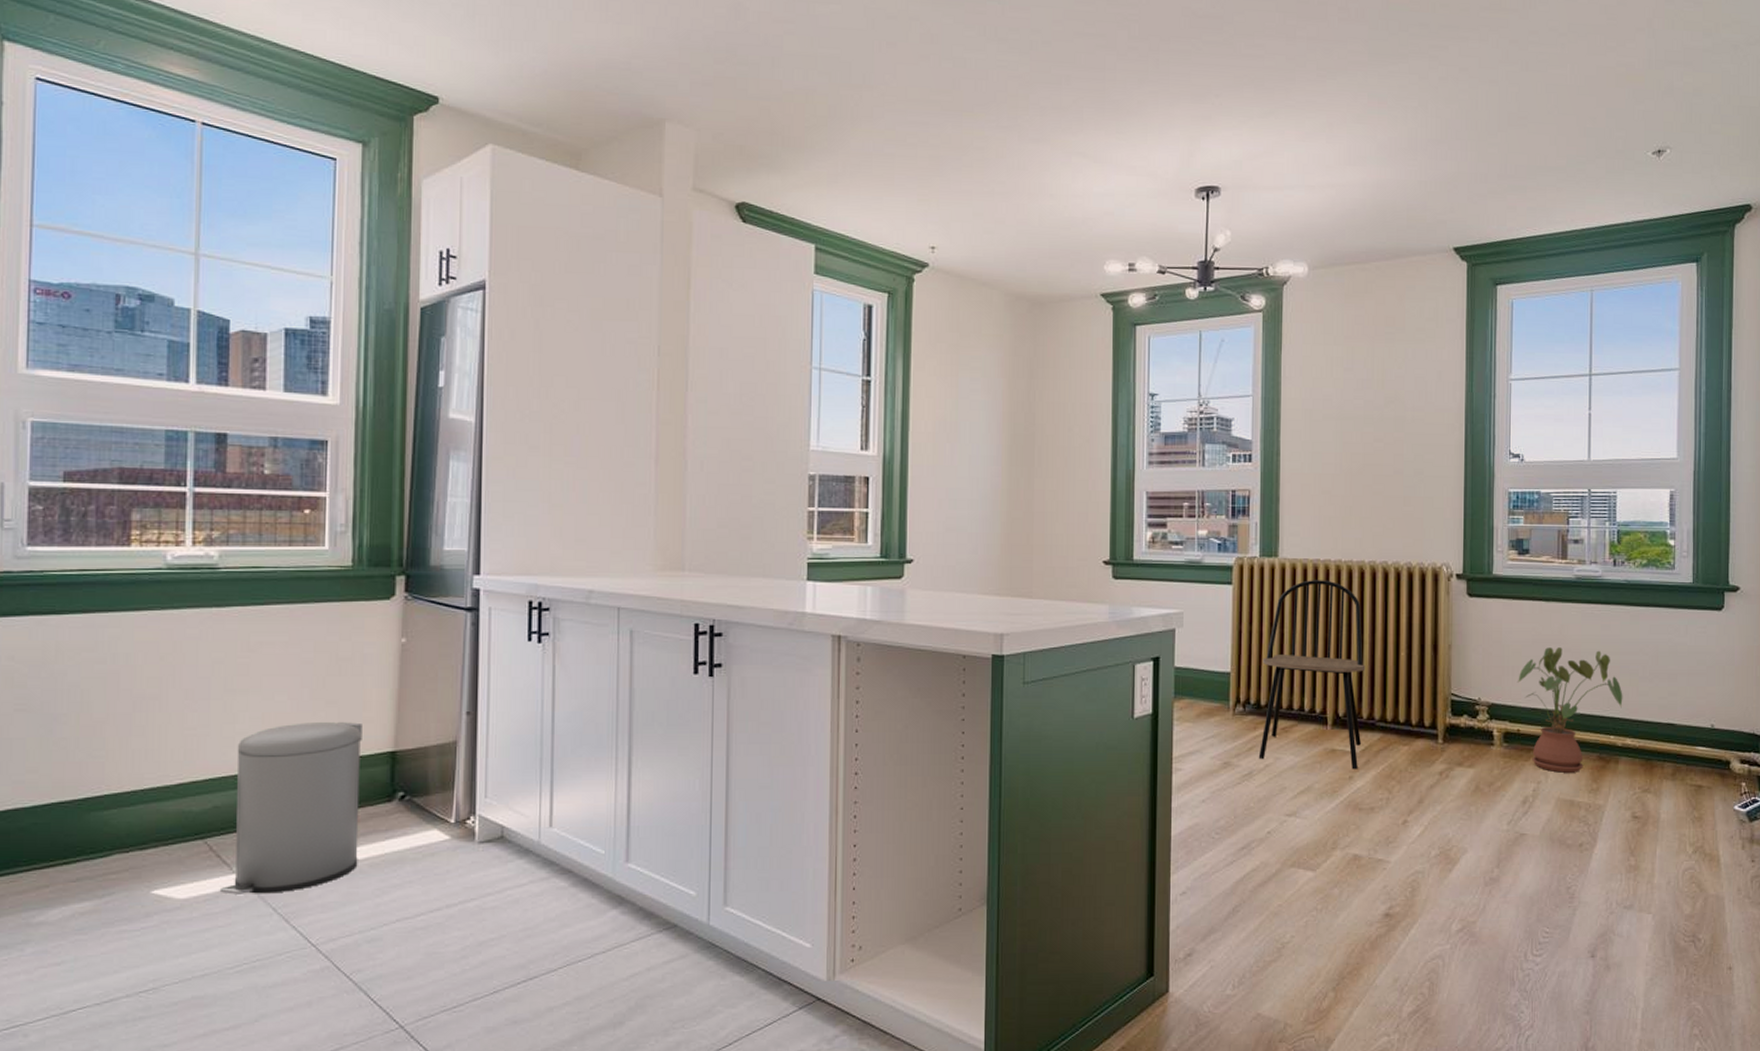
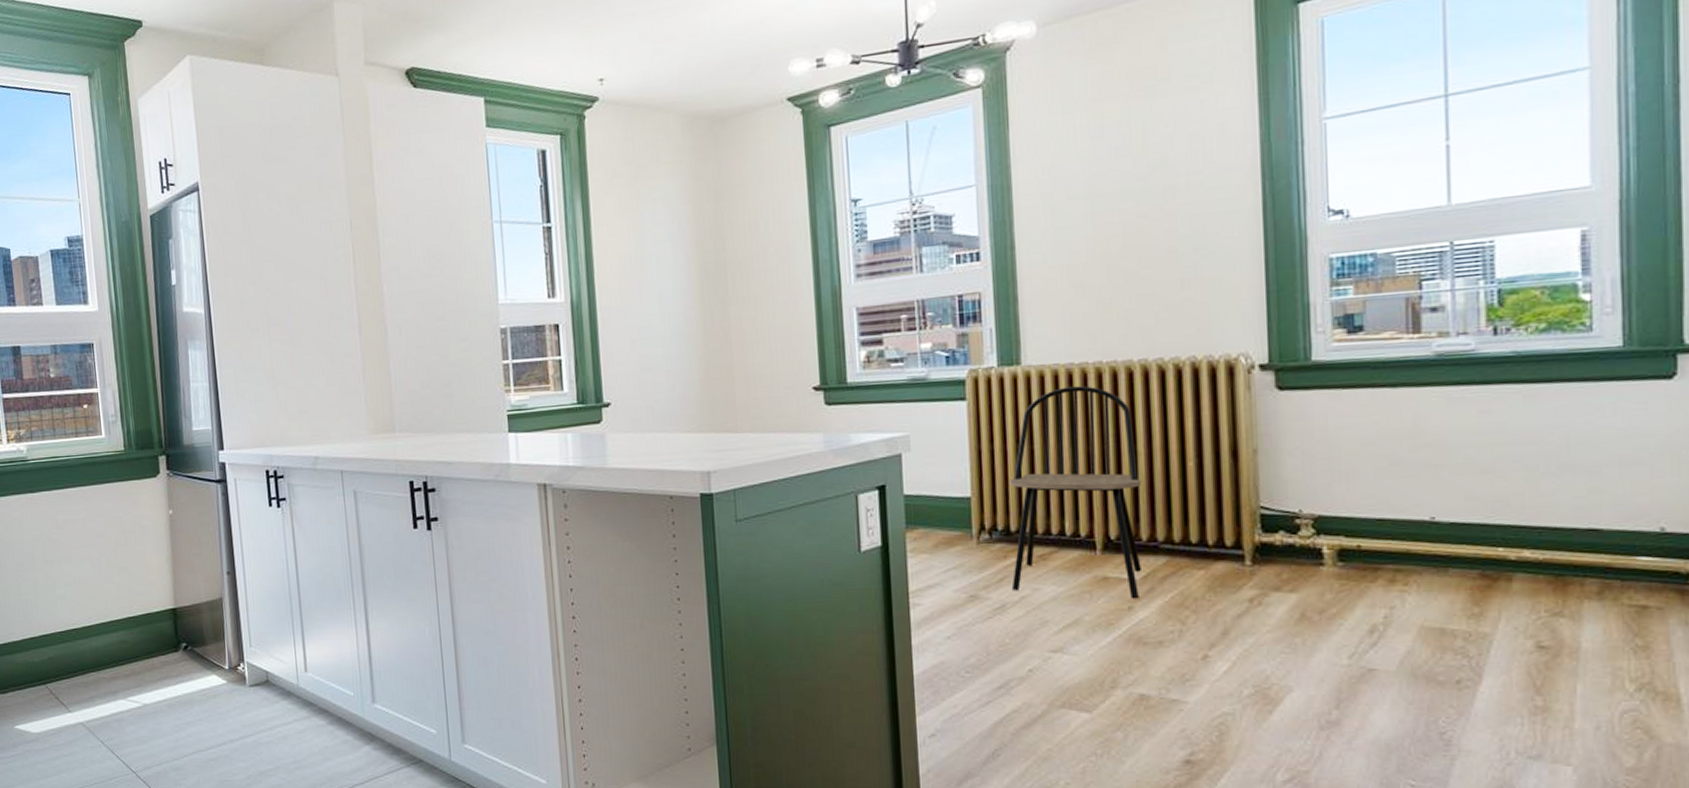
pedal bin: present [219,722,362,895] -> none [59,584,159,730]
house plant: present [1517,647,1623,773] -> none [1353,442,1516,595]

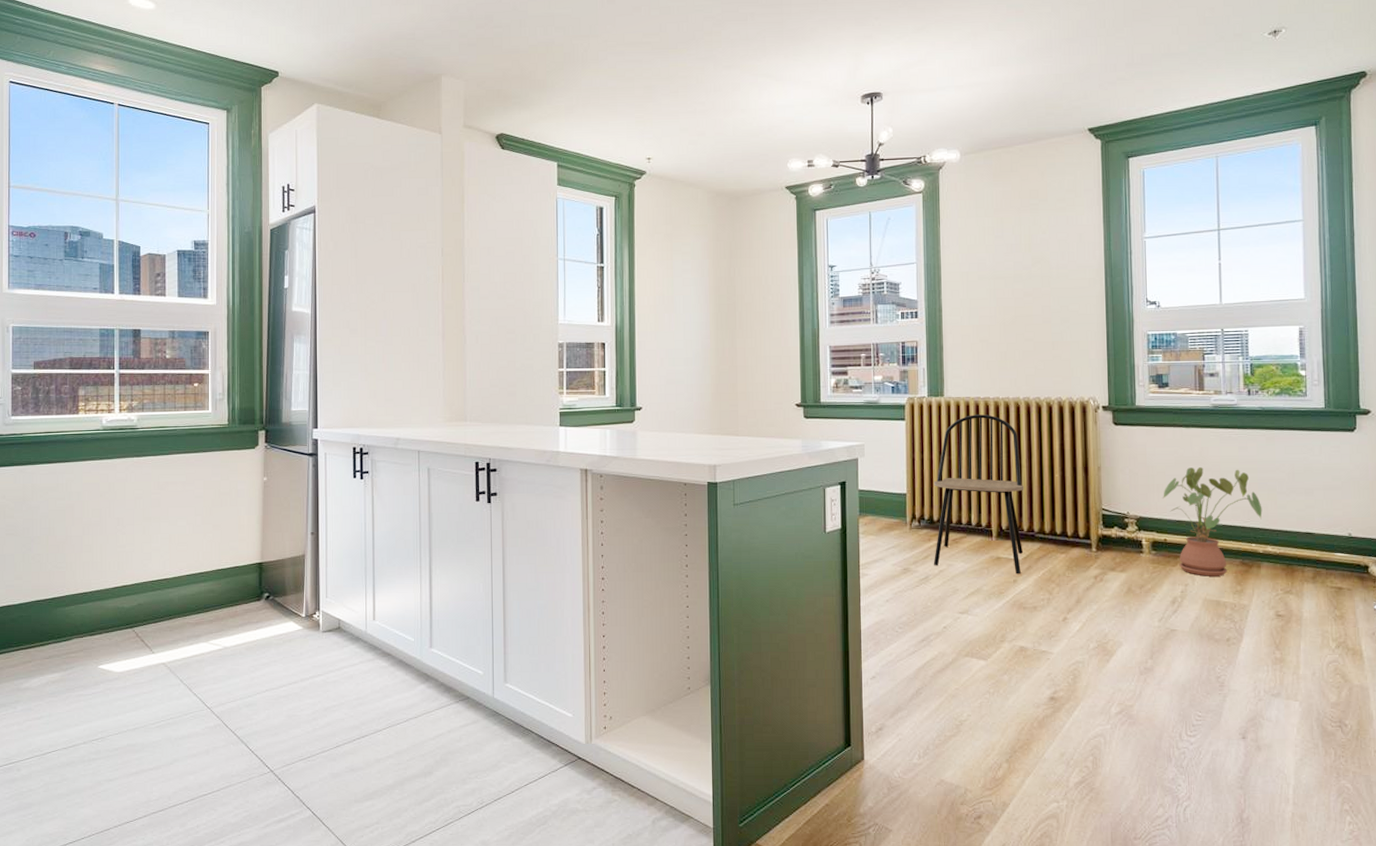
house plant: none [1353,442,1516,595] -> present [1162,467,1263,576]

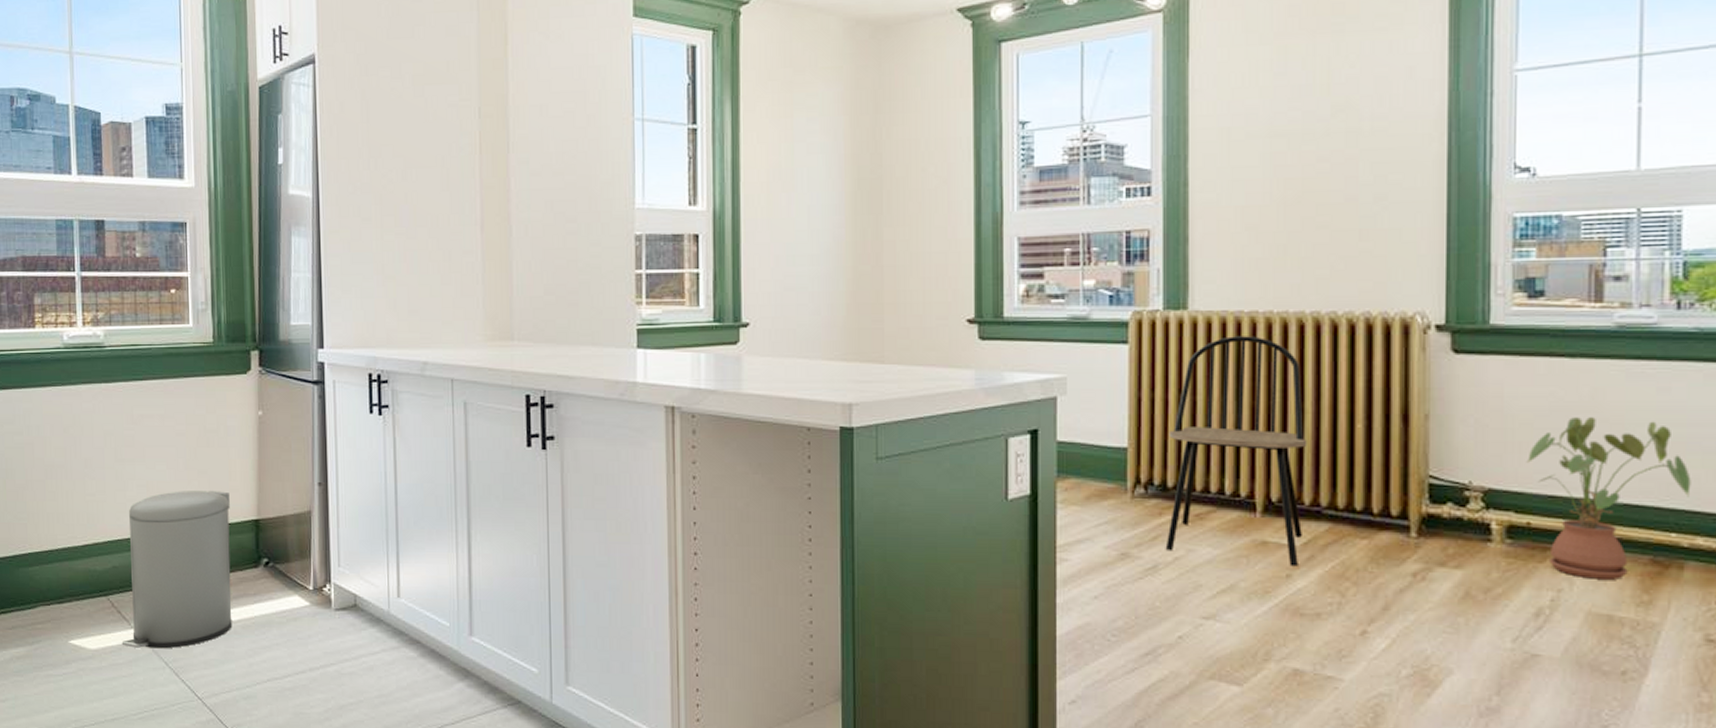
pedal bin: none [144,541,238,669] -> present [121,491,232,649]

